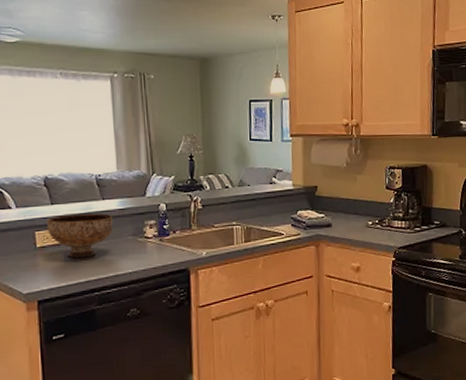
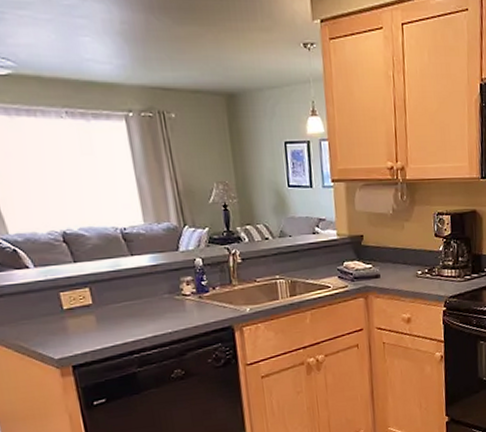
bowl: present [47,213,114,257] -> none [71,270,147,319]

